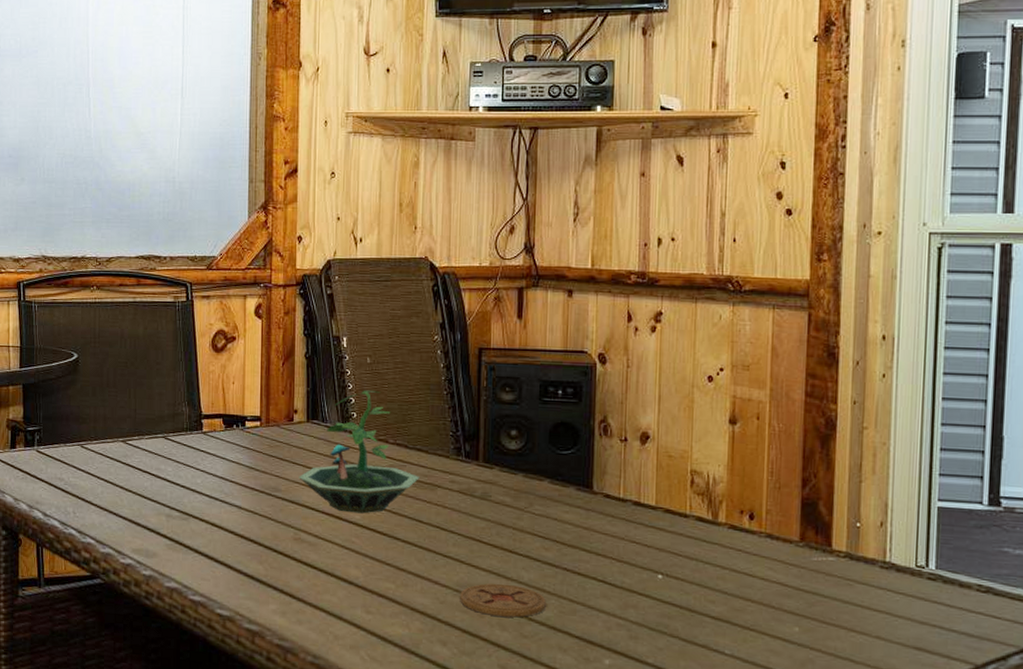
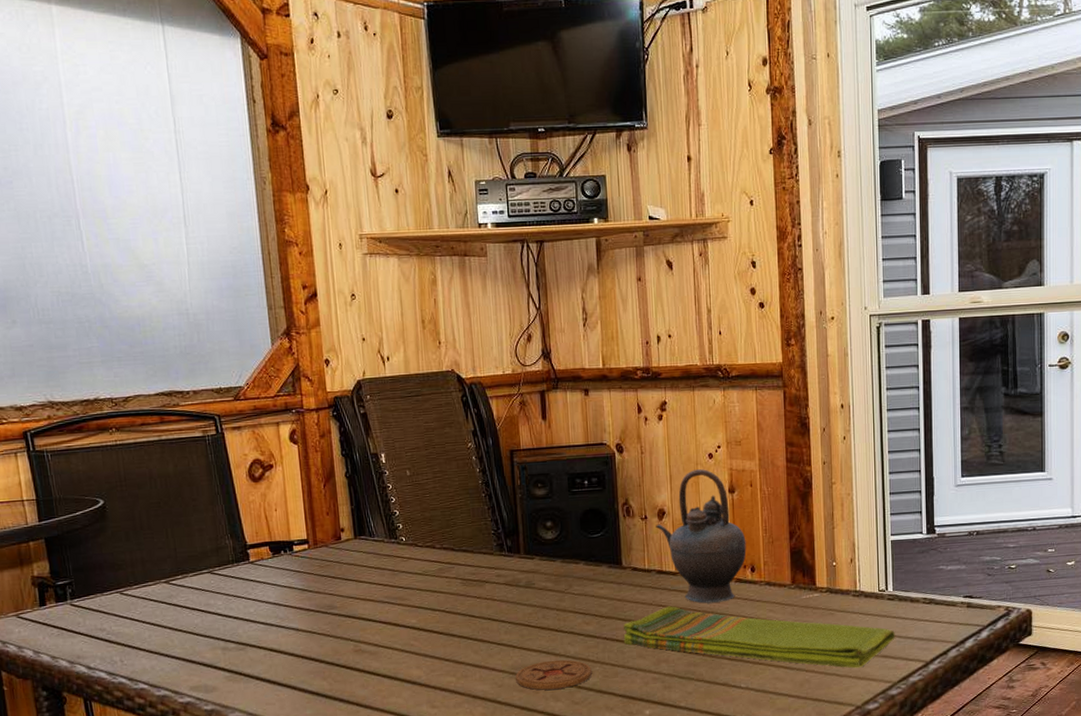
terrarium: present [299,389,419,514] -> none [352,500,468,618]
dish towel: none [586,544,935,657] -> present [623,606,895,668]
teapot: none [637,392,746,550] -> present [656,469,746,604]

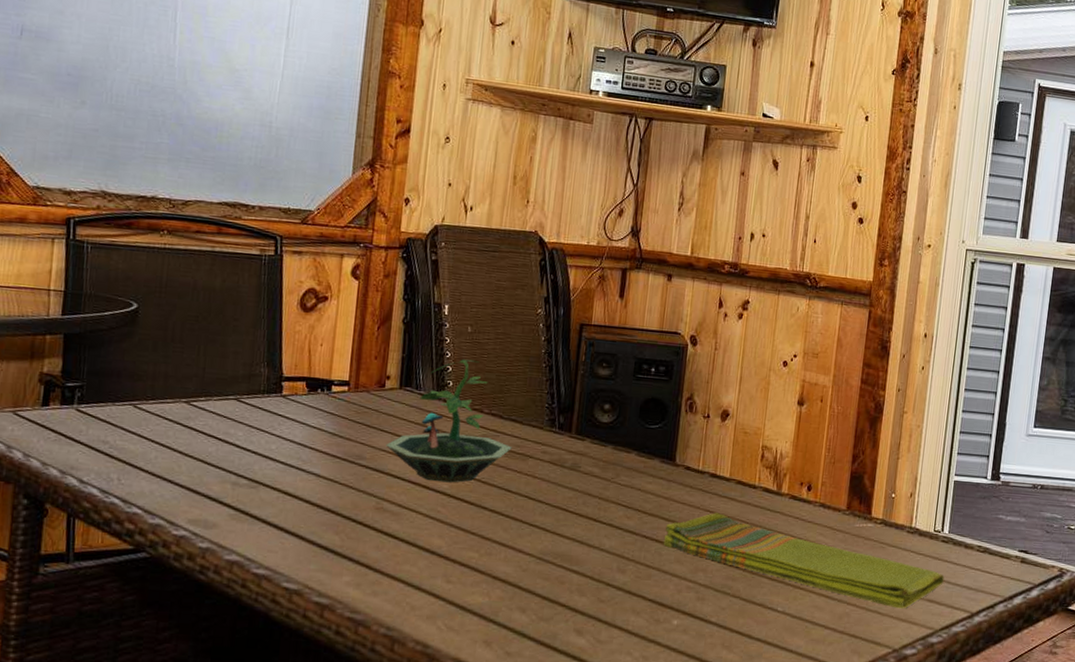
terrarium: none [352,500,468,618] -> present [386,358,512,483]
coaster: present [515,659,592,690] -> none [542,550,624,583]
teapot: present [656,469,746,604] -> none [717,375,808,517]

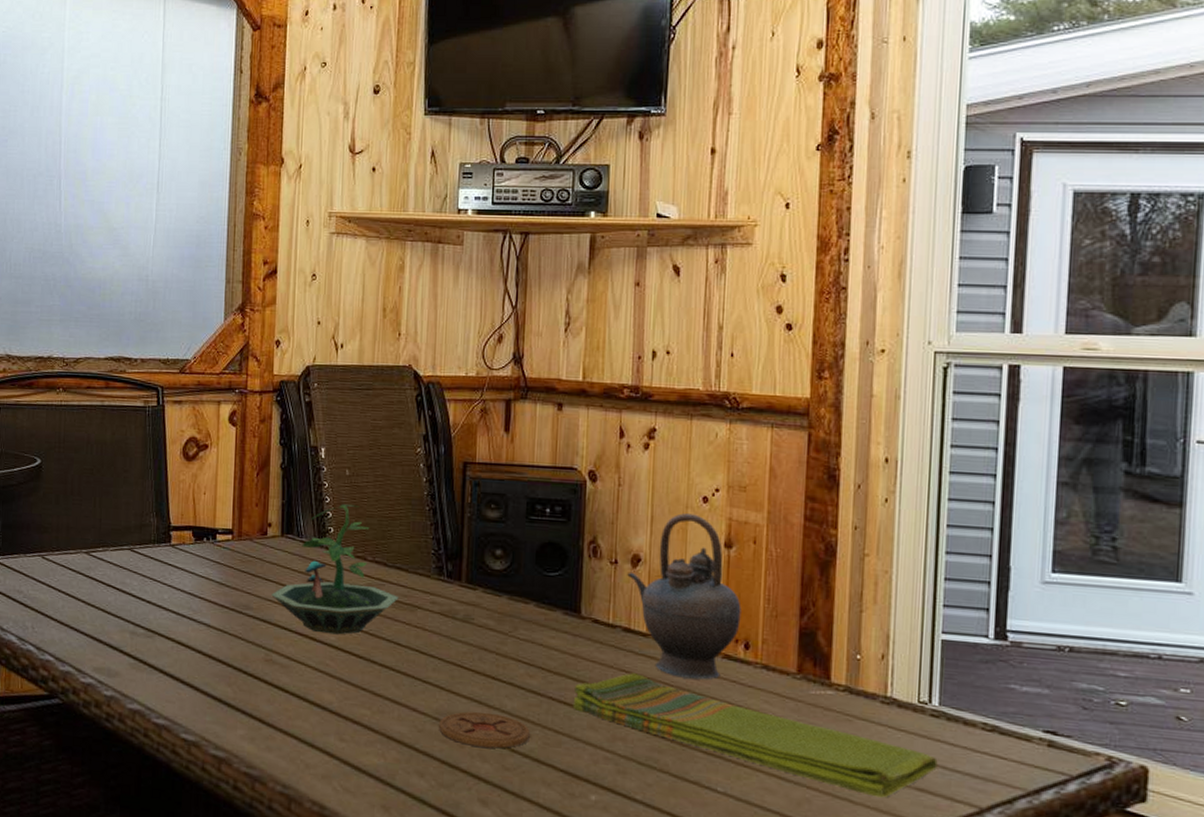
coaster: none [542,550,624,583] -> present [439,711,530,749]
teapot: none [717,375,808,517] -> present [627,513,741,680]

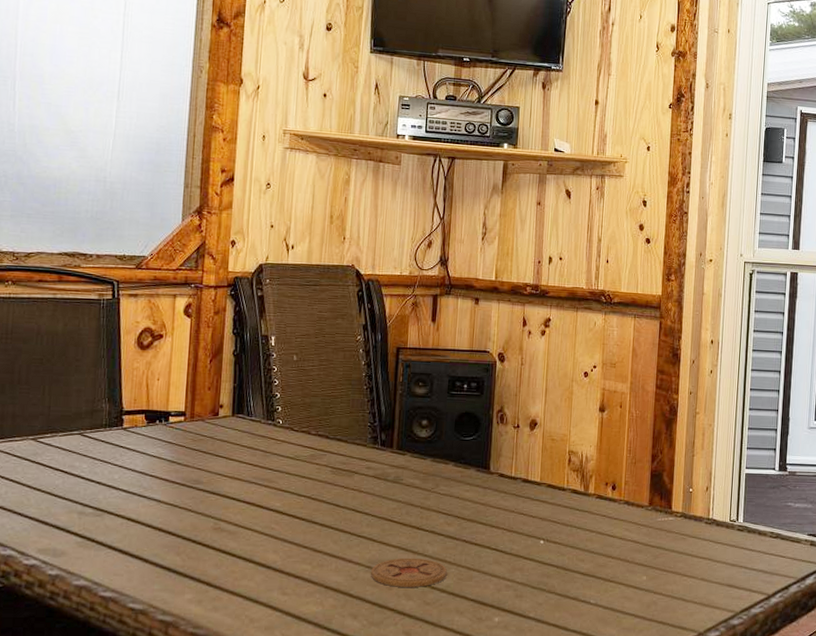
terrarium: present [271,503,399,635] -> none [221,385,338,501]
dish towel: present [572,673,938,798] -> none [482,515,742,595]
teapot: present [627,513,741,680] -> none [526,386,611,516]

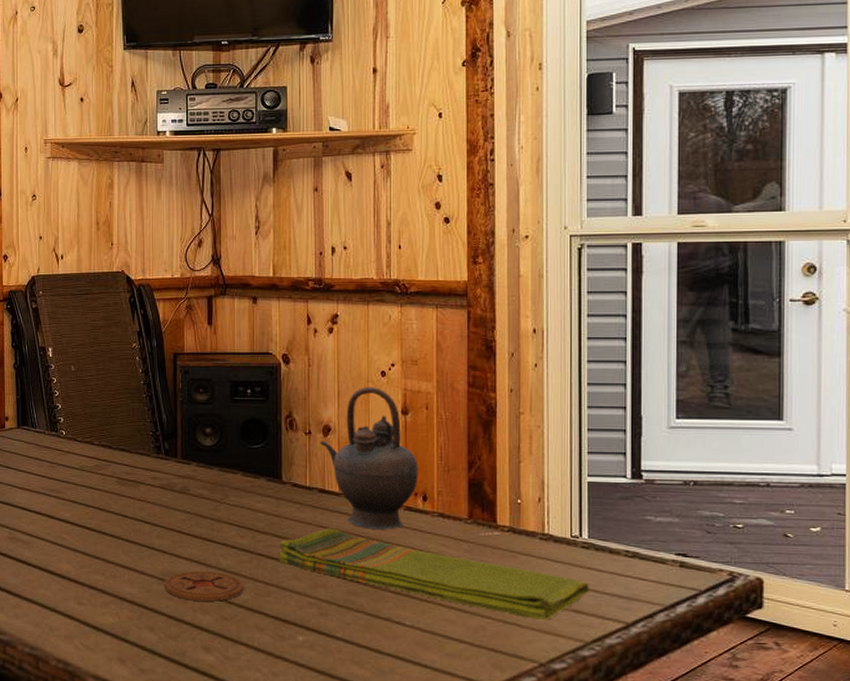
dish towel: none [482,515,742,595] -> present [279,528,589,621]
teapot: none [526,386,611,516] -> present [320,387,418,530]

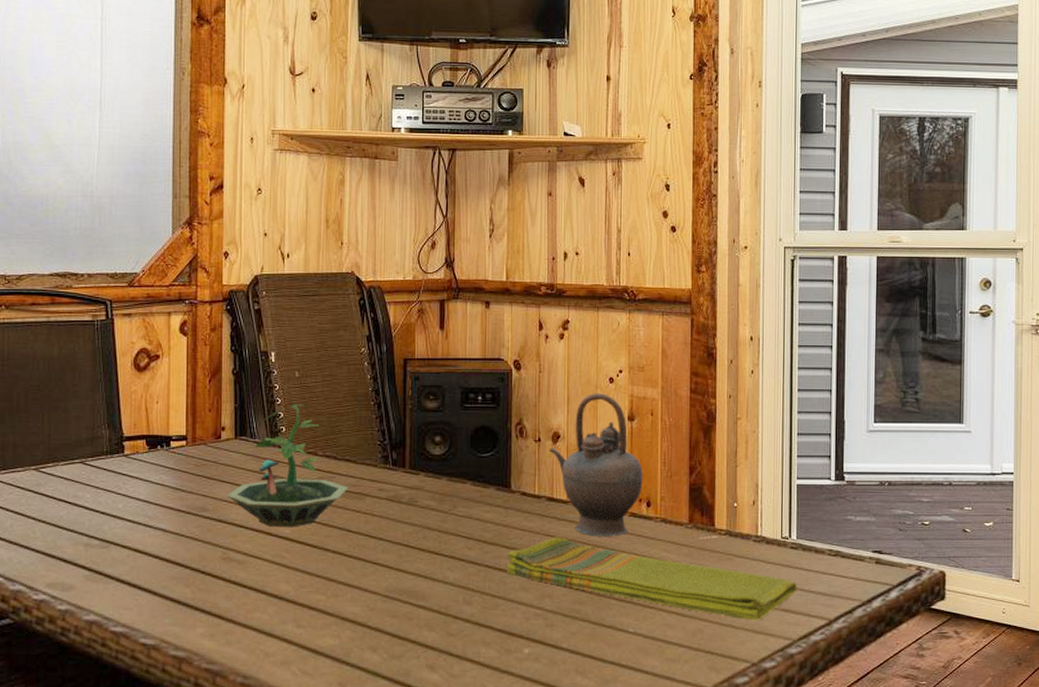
terrarium: none [11,396,123,512] -> present [227,403,348,528]
coaster: present [165,570,243,602] -> none [389,585,470,617]

